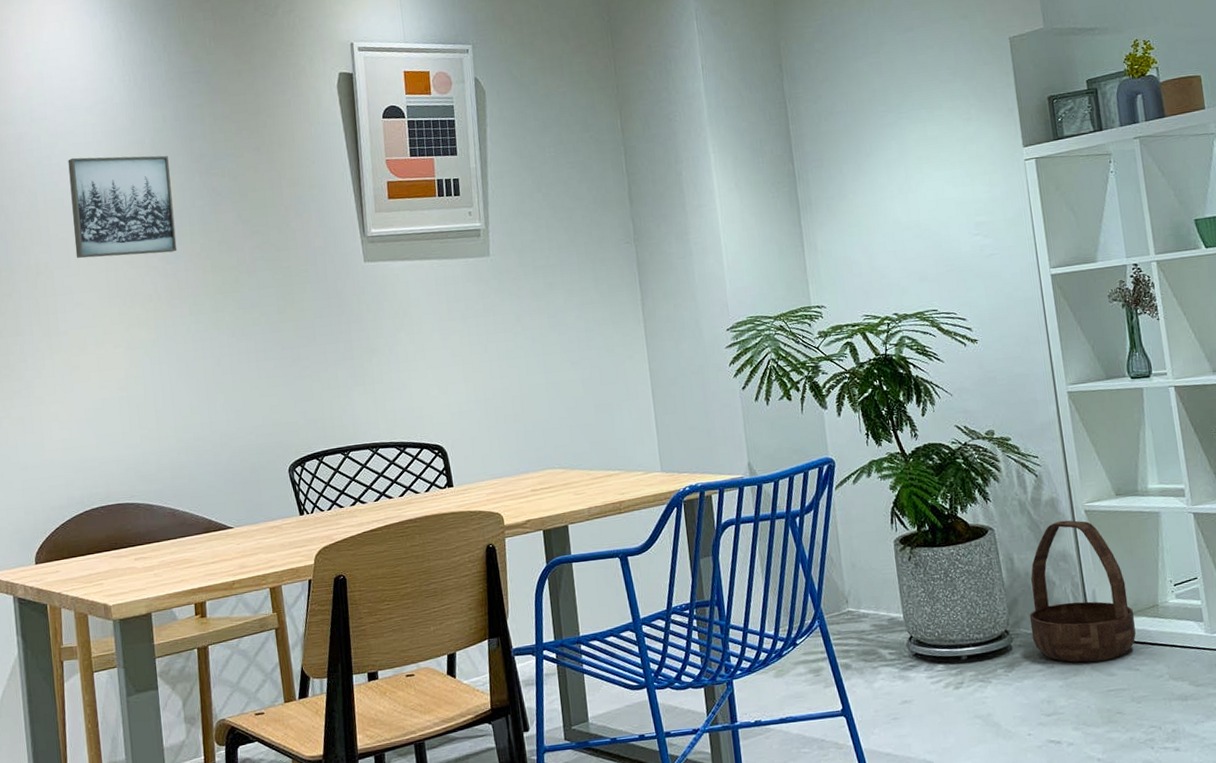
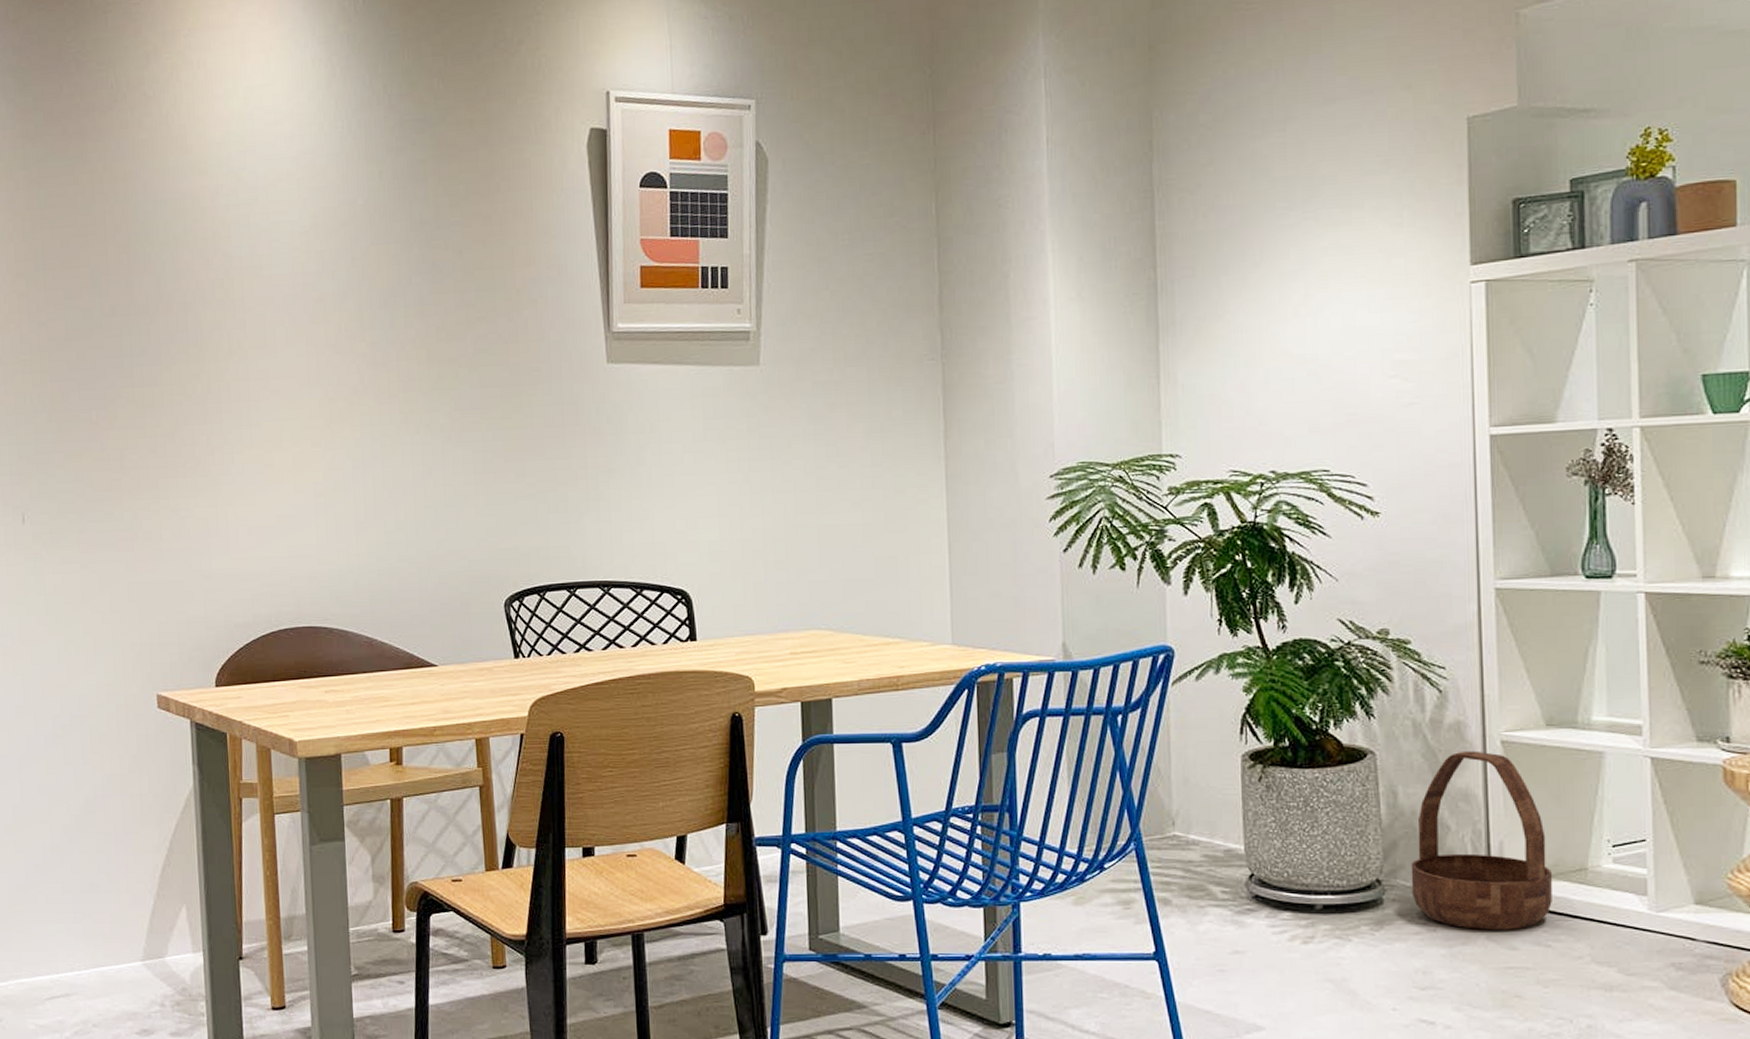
wall art: present [68,155,177,259] -> none [268,217,389,338]

